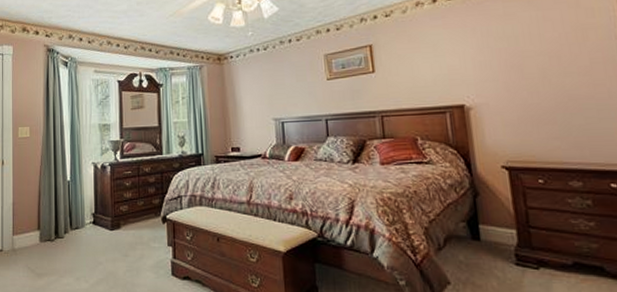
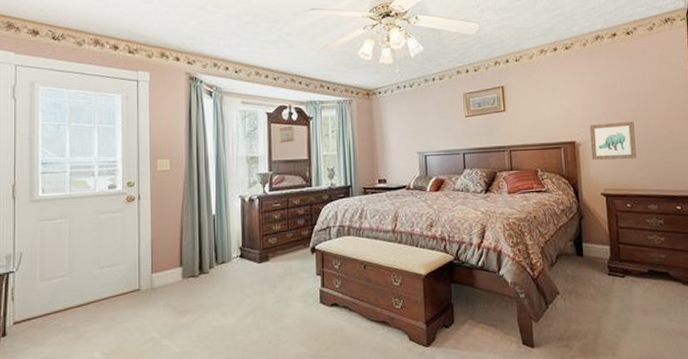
wall art: none [482,79,549,126] -> present [589,121,637,160]

